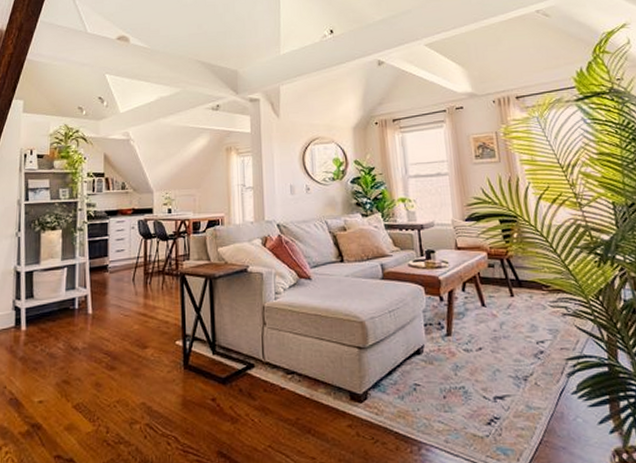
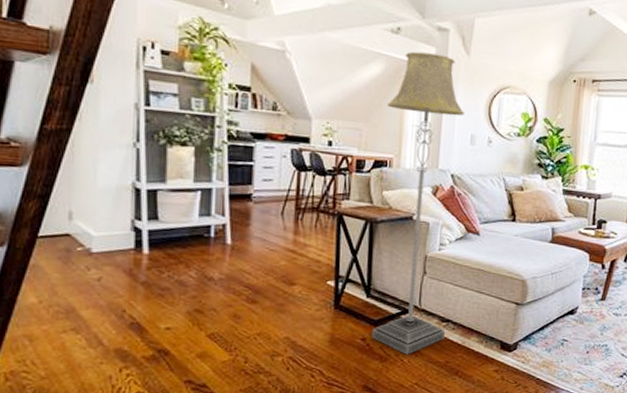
floor lamp: none [214,121,293,413] -> present [371,51,464,355]

